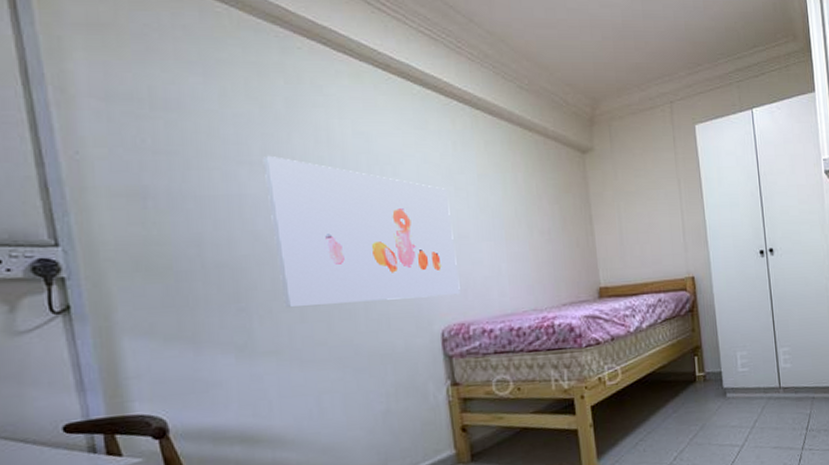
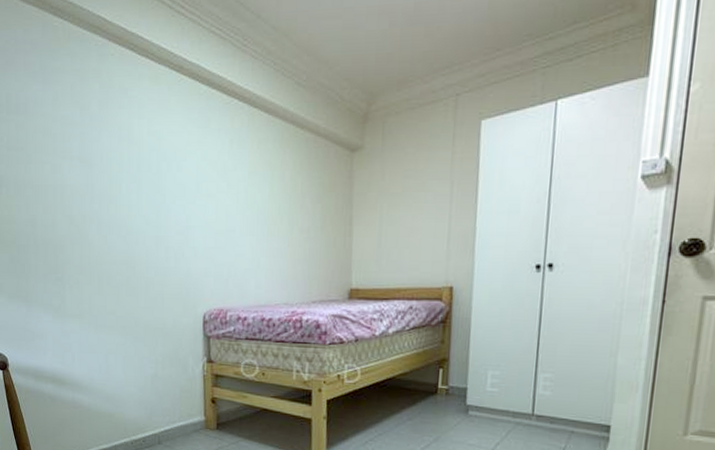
wall art: present [262,155,460,308] -> none [80,152,223,283]

